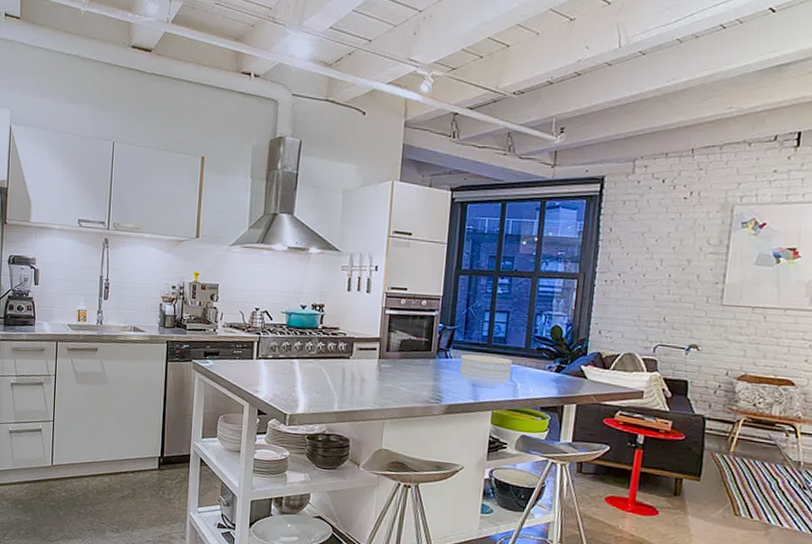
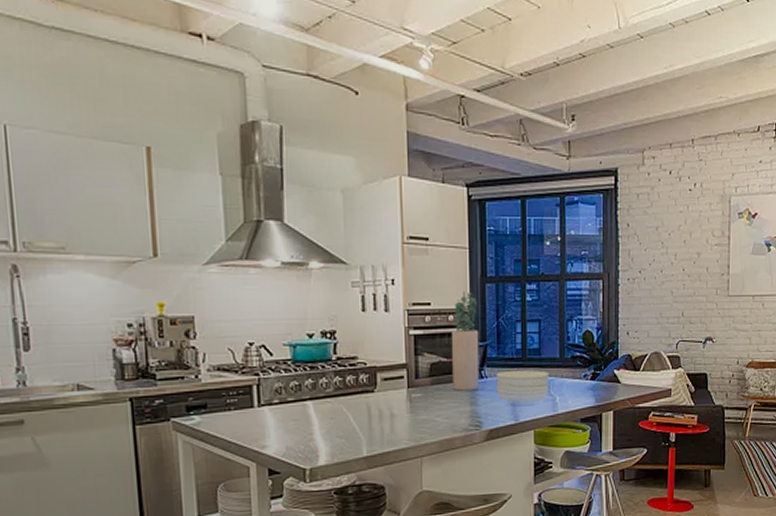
vase: none [419,278,450,369] -> present [452,288,480,392]

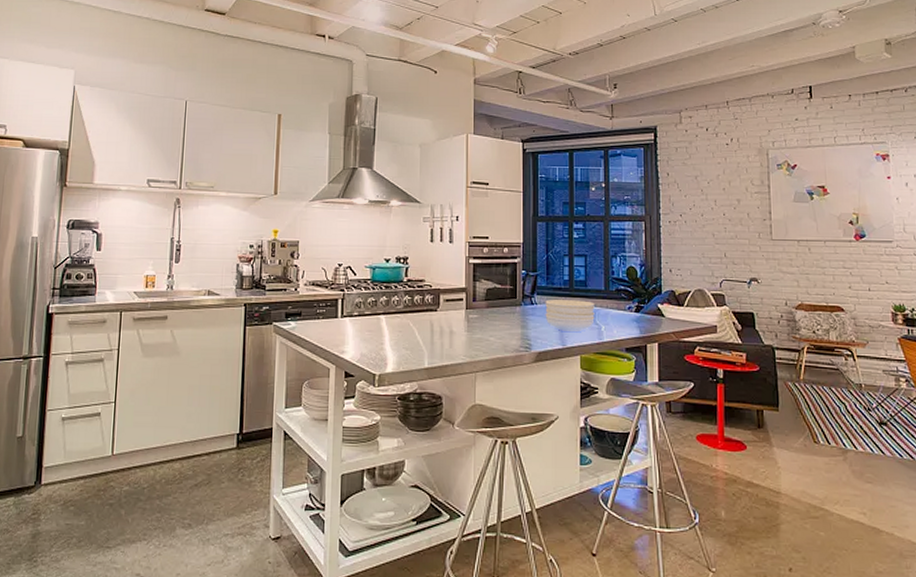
vase: present [452,288,480,392] -> none [506,226,530,316]

